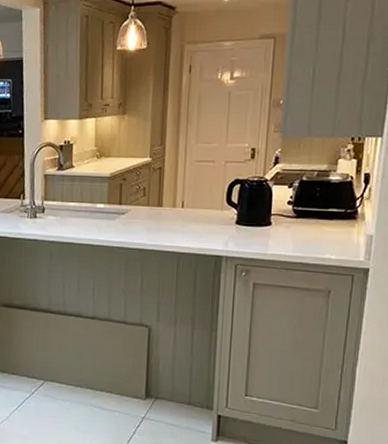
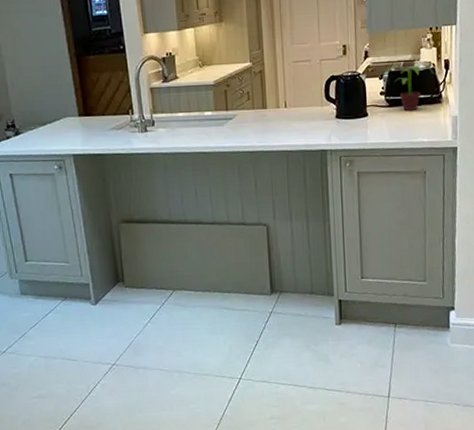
potted plant: none [294,175,352,225] -> present [383,64,434,111]

